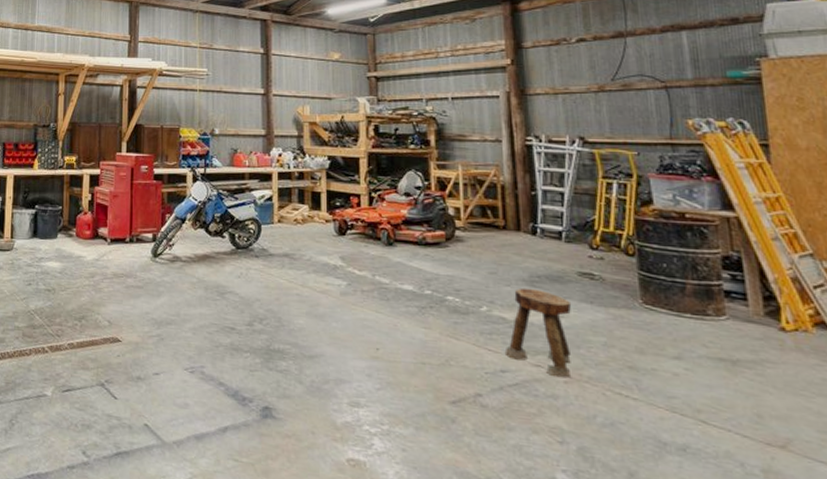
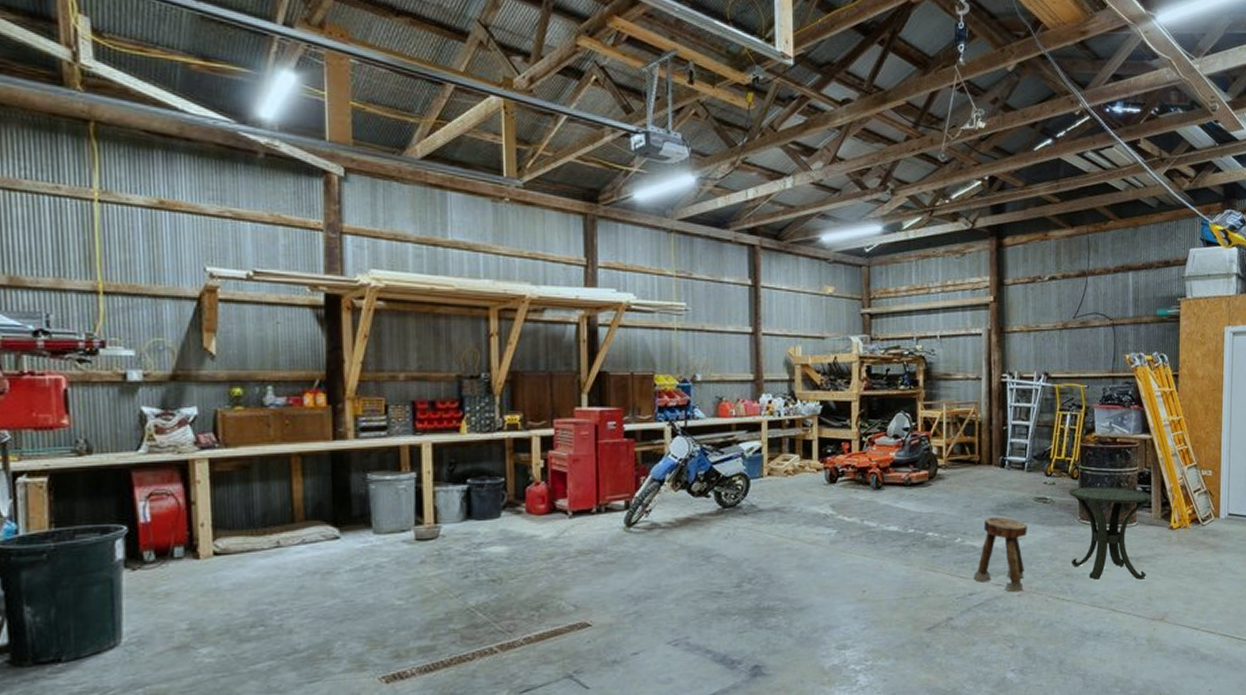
side table: none [623,266,750,389] -> present [1069,487,1151,580]

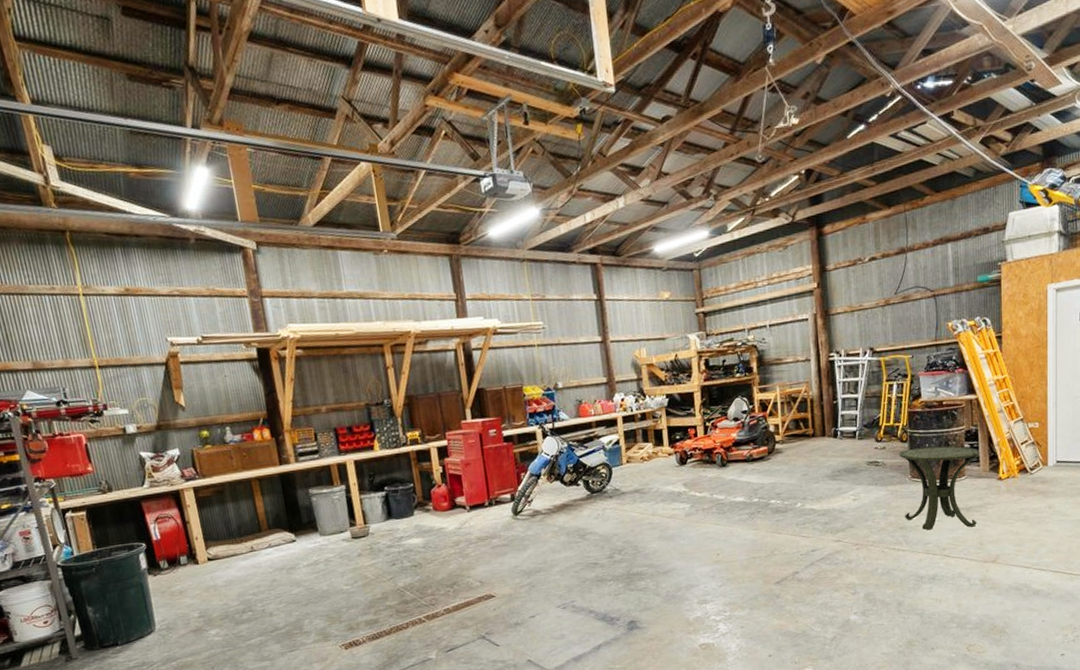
stool: present [973,516,1028,592] -> none [814,481,863,546]

